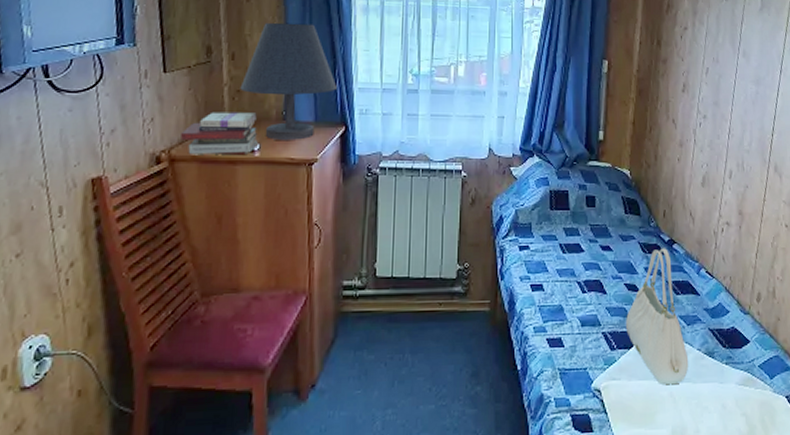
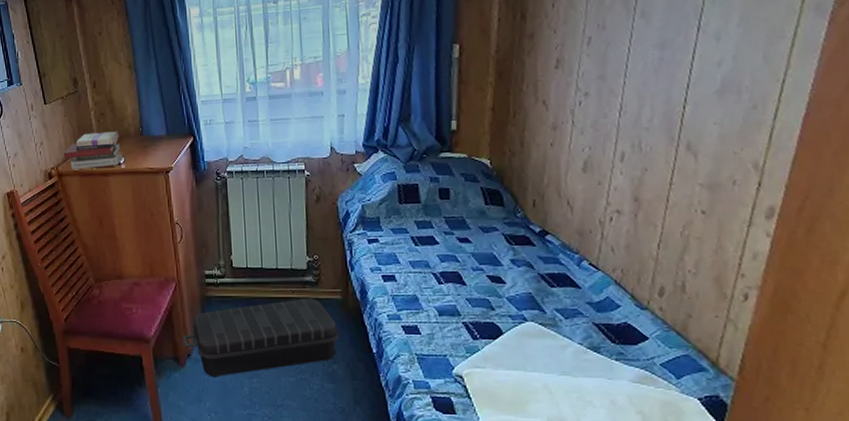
table lamp: present [240,22,337,140] -> none [103,47,182,153]
suitcase: none [307,311,484,412] -> present [182,298,339,378]
handbag: present [625,248,689,386] -> none [489,239,568,377]

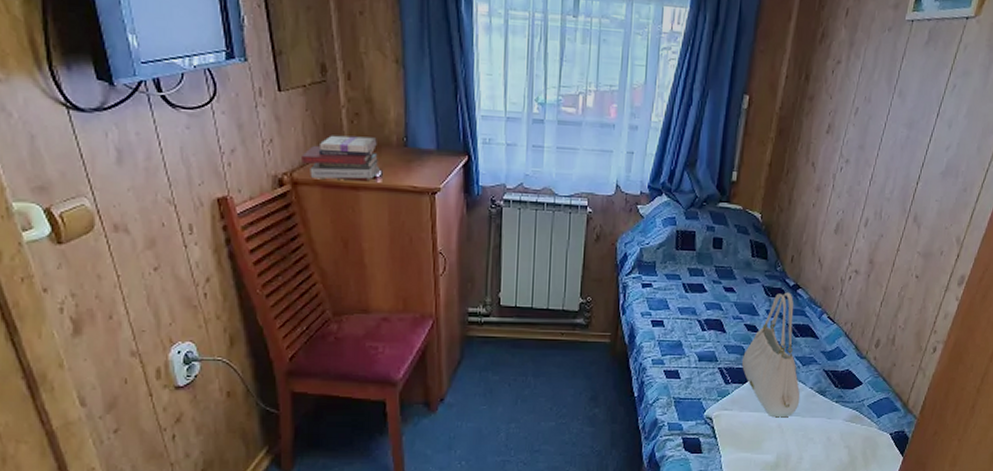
suitcase: present [182,298,339,378] -> none [436,341,603,423]
handbag: none [489,239,568,377] -> present [741,292,800,418]

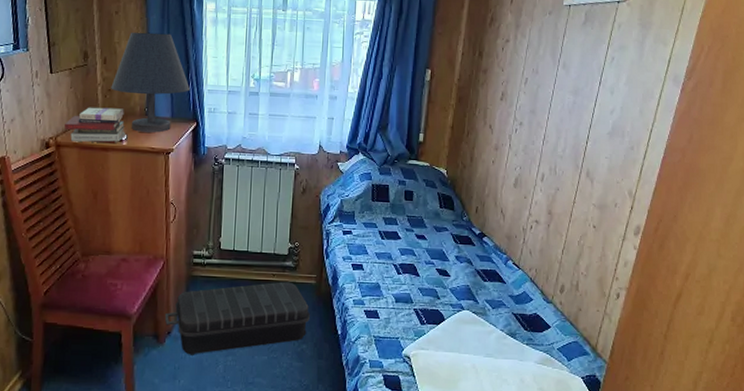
table lamp: none [358,39,459,168] -> present [111,32,190,133]
suitcase: none [436,341,603,423] -> present [164,281,310,355]
handbag: present [741,292,800,418] -> none [435,240,492,359]

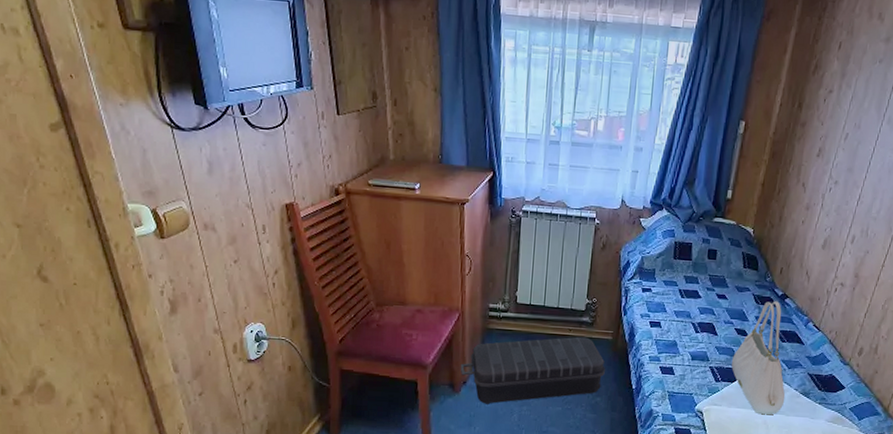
books: present [64,107,126,143] -> none [354,152,419,192]
table lamp: present [111,32,190,133] -> none [402,71,486,182]
handbag: none [435,240,492,359] -> present [731,301,785,415]

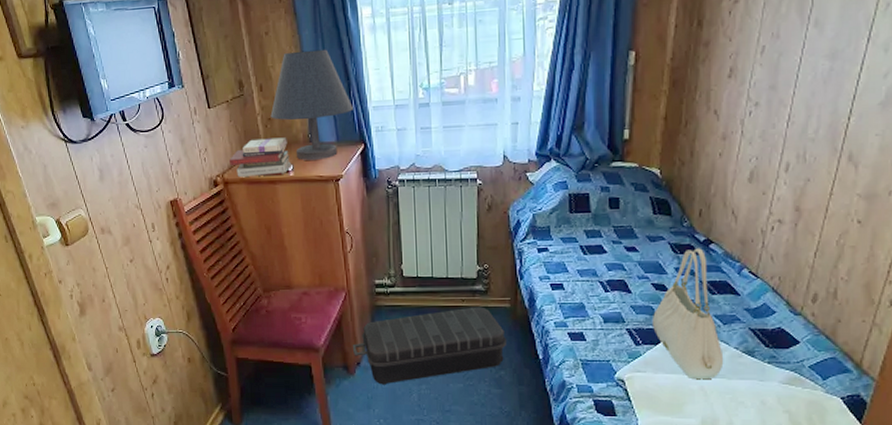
books: none [354,152,419,192] -> present [229,137,292,177]
table lamp: none [402,71,486,182] -> present [270,49,353,160]

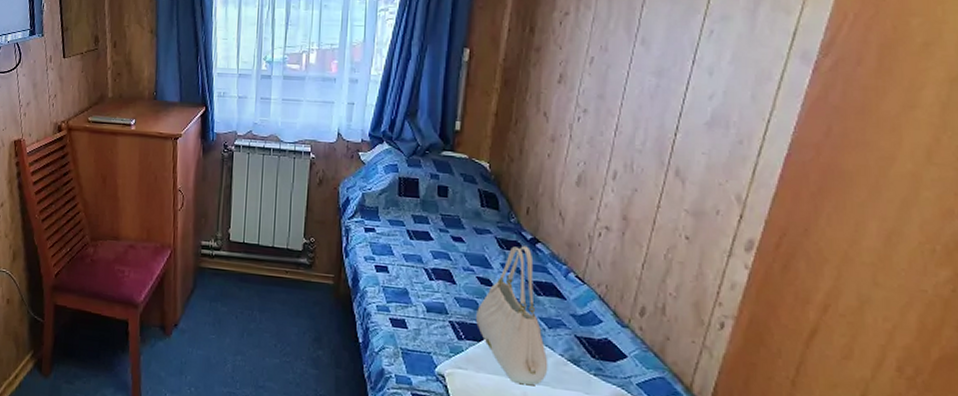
books: present [229,137,292,177] -> none [76,91,135,128]
table lamp: present [270,49,353,160] -> none [120,15,199,117]
suitcase: present [352,307,506,385] -> none [171,279,327,351]

